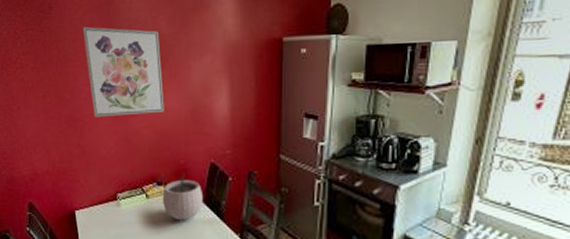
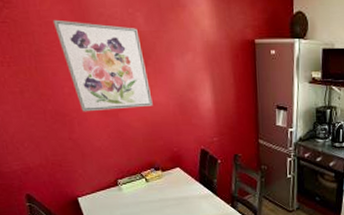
plant pot: present [162,172,204,221] -> none [161,158,198,198]

